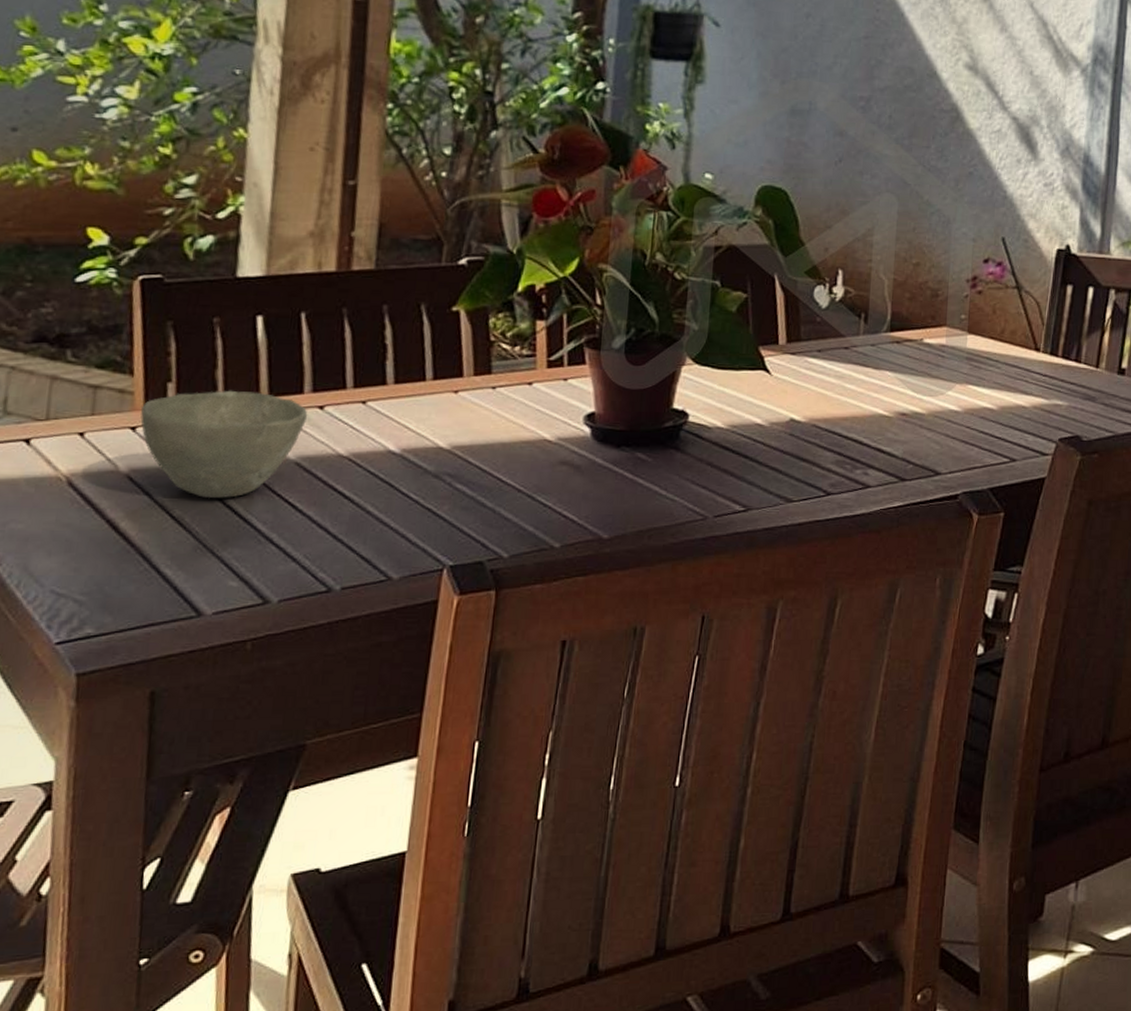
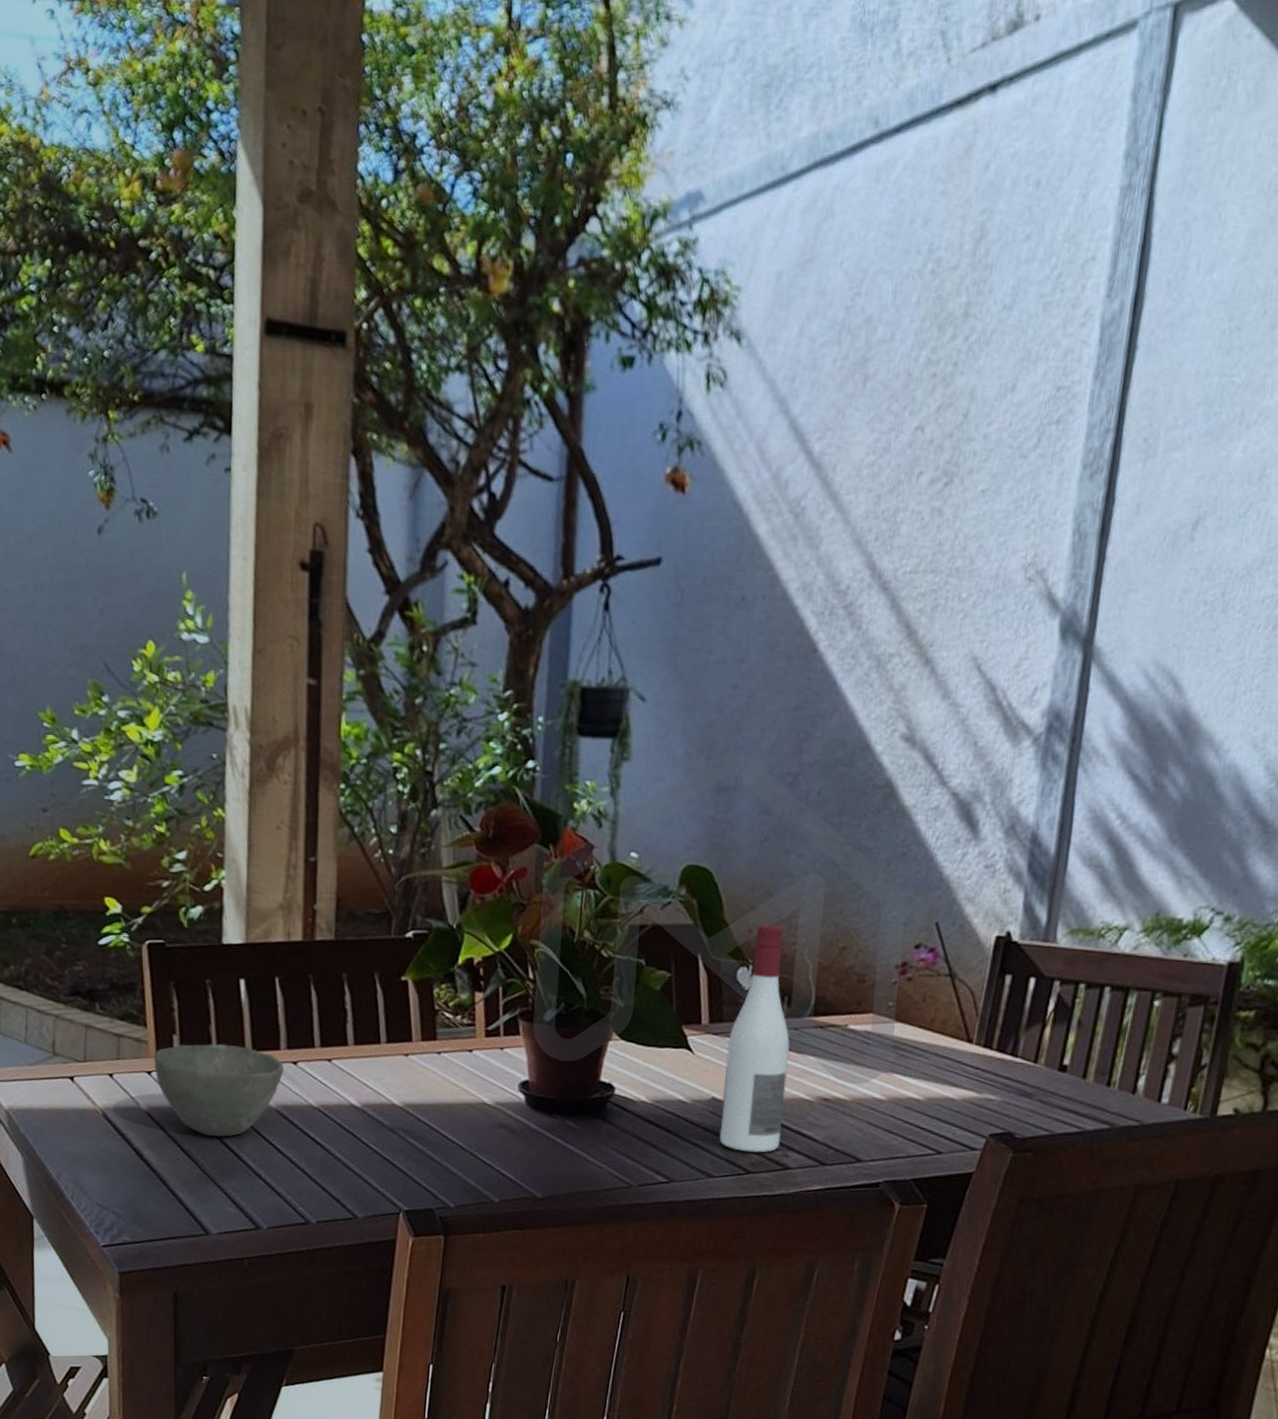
wine bottle: none [798,242,868,473] -> present [719,924,790,1153]

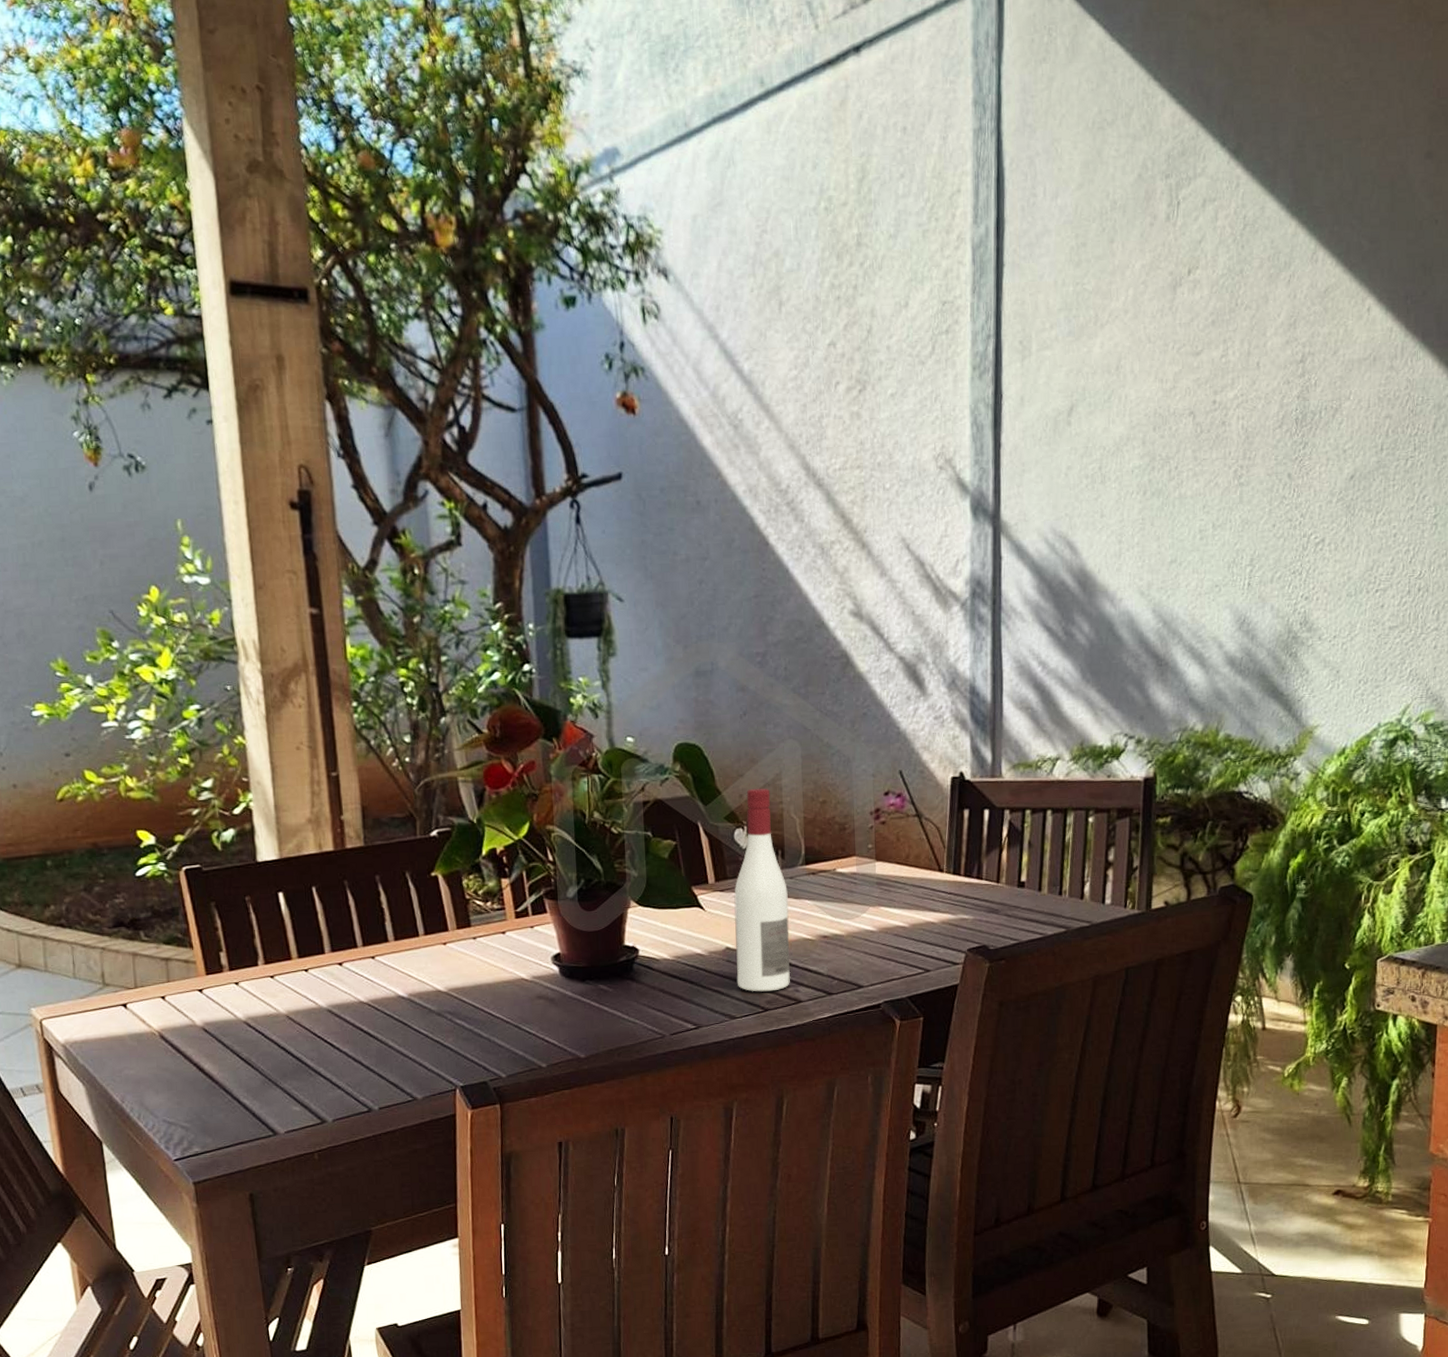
bowl: present [154,1043,284,1137] -> none [204,954,331,1042]

